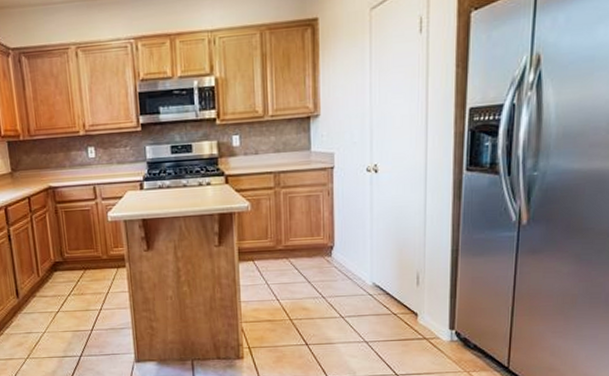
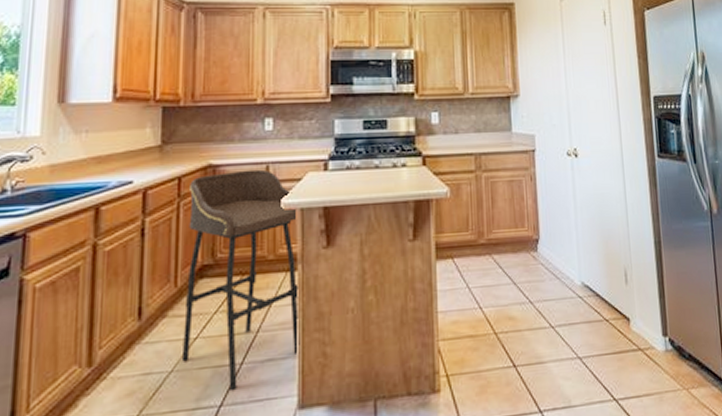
bar stool: none [37,189,133,346] -> present [181,169,300,390]

